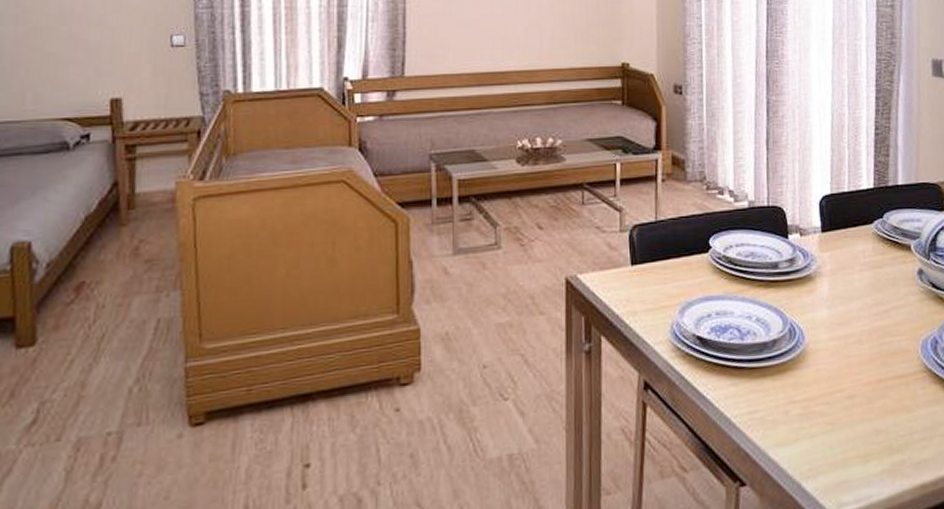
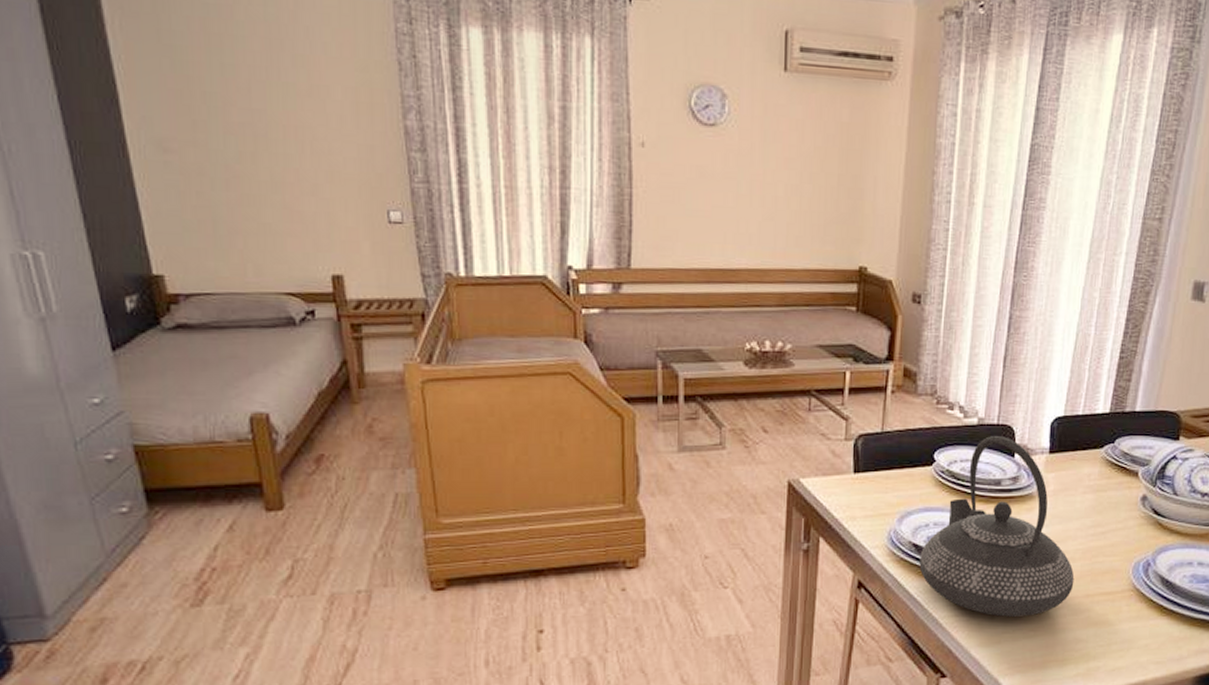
teapot: none [705,218,865,411] -> present [919,436,1075,617]

